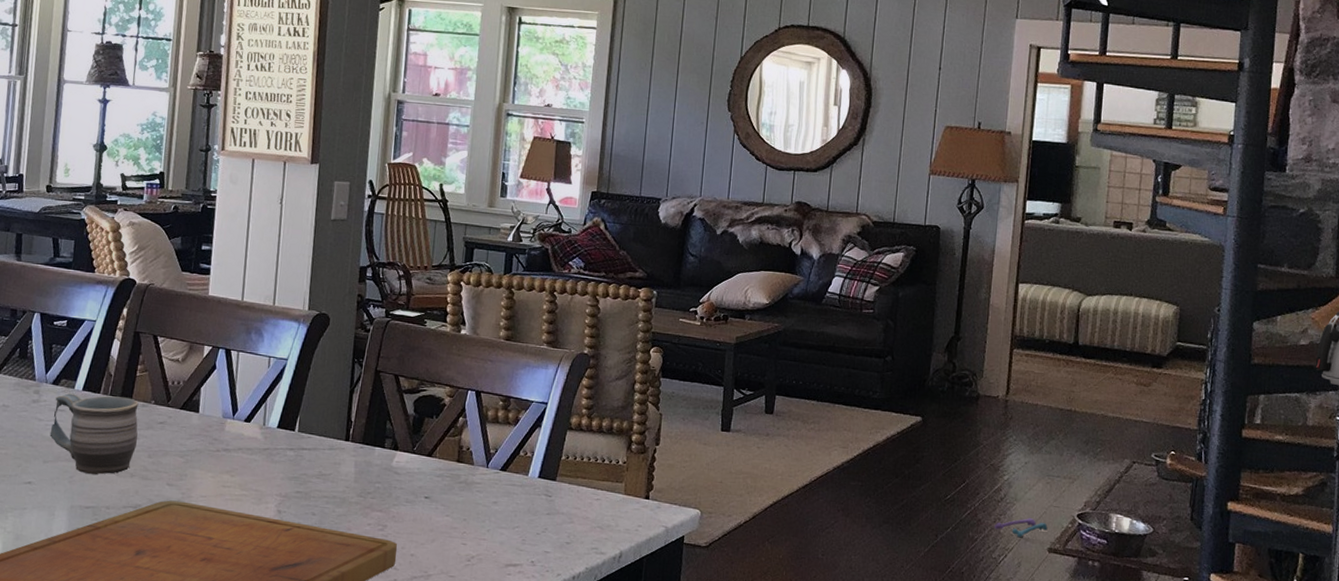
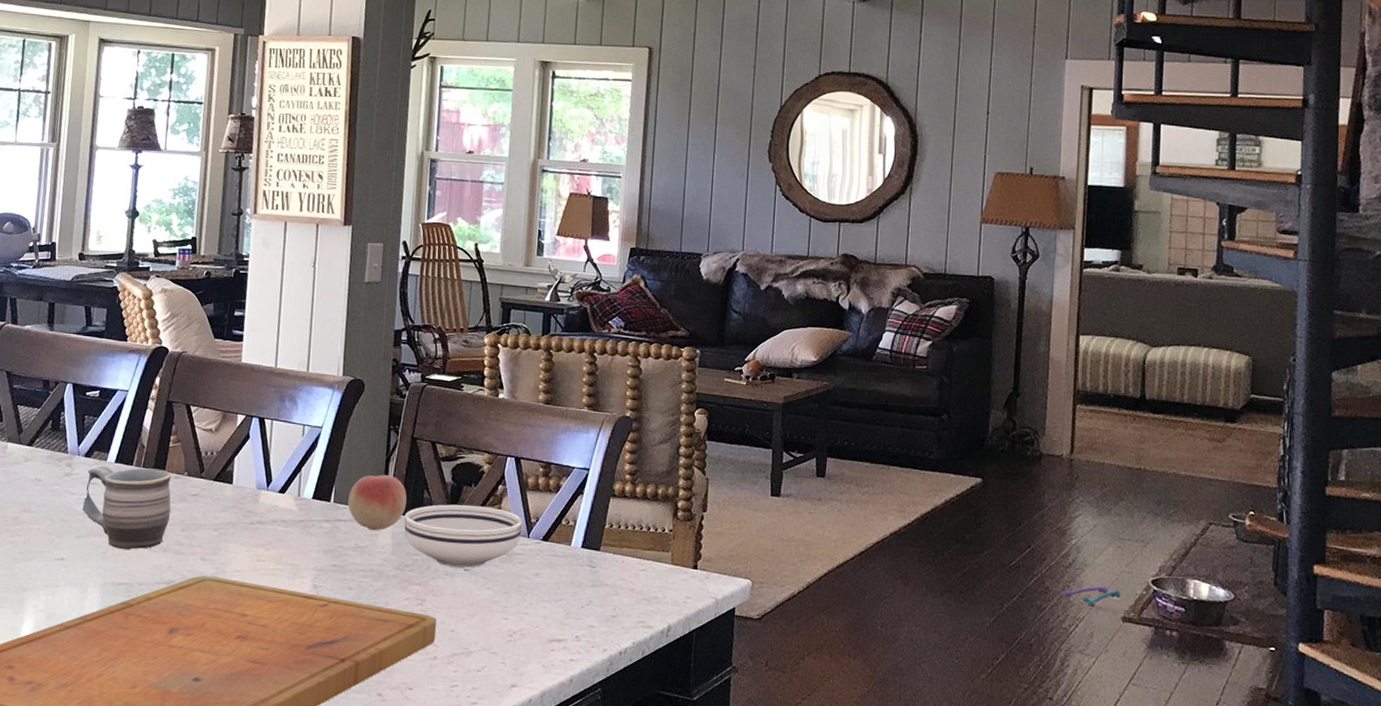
fruit: none [312,405,370,460] -> present [347,474,407,531]
bowl: none [366,435,482,496] -> present [404,504,523,568]

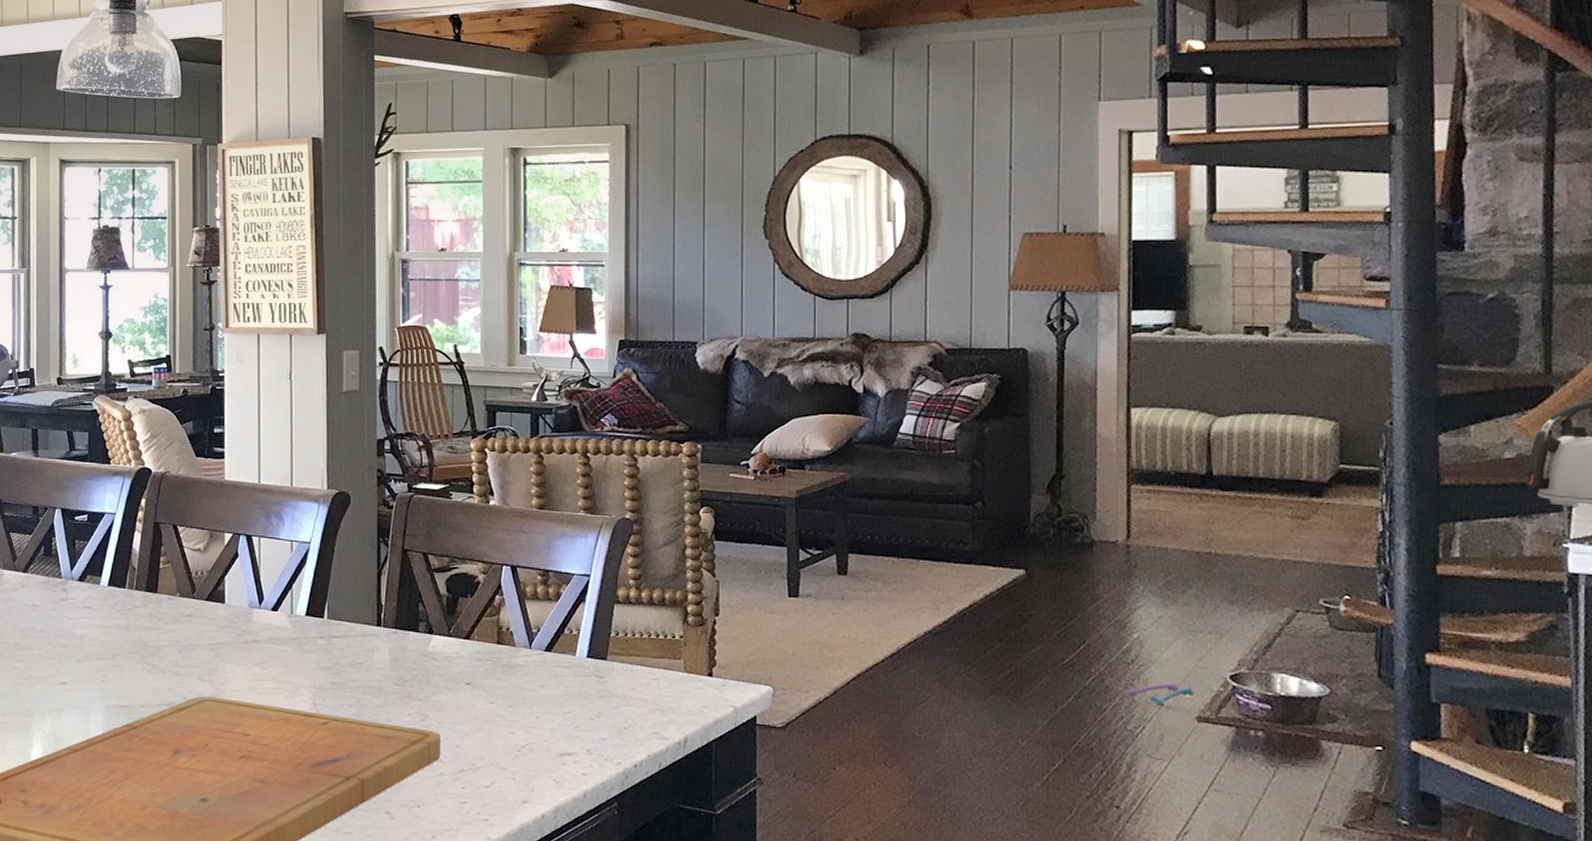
mug: present [82,466,172,551] -> none [80,590,167,673]
fruit: present [347,474,407,531] -> none [342,588,401,647]
bowl: present [404,504,523,568] -> none [400,616,523,682]

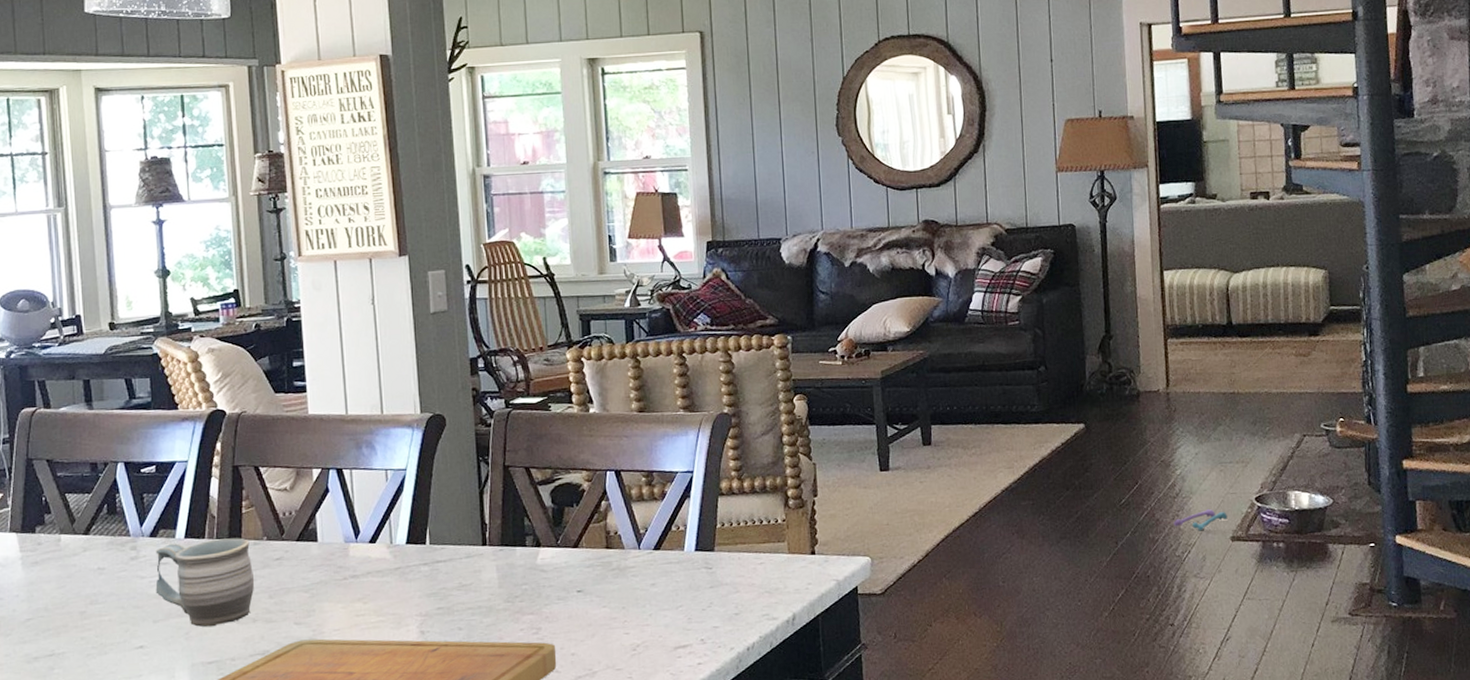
mug: none [80,590,167,673] -> present [155,537,255,627]

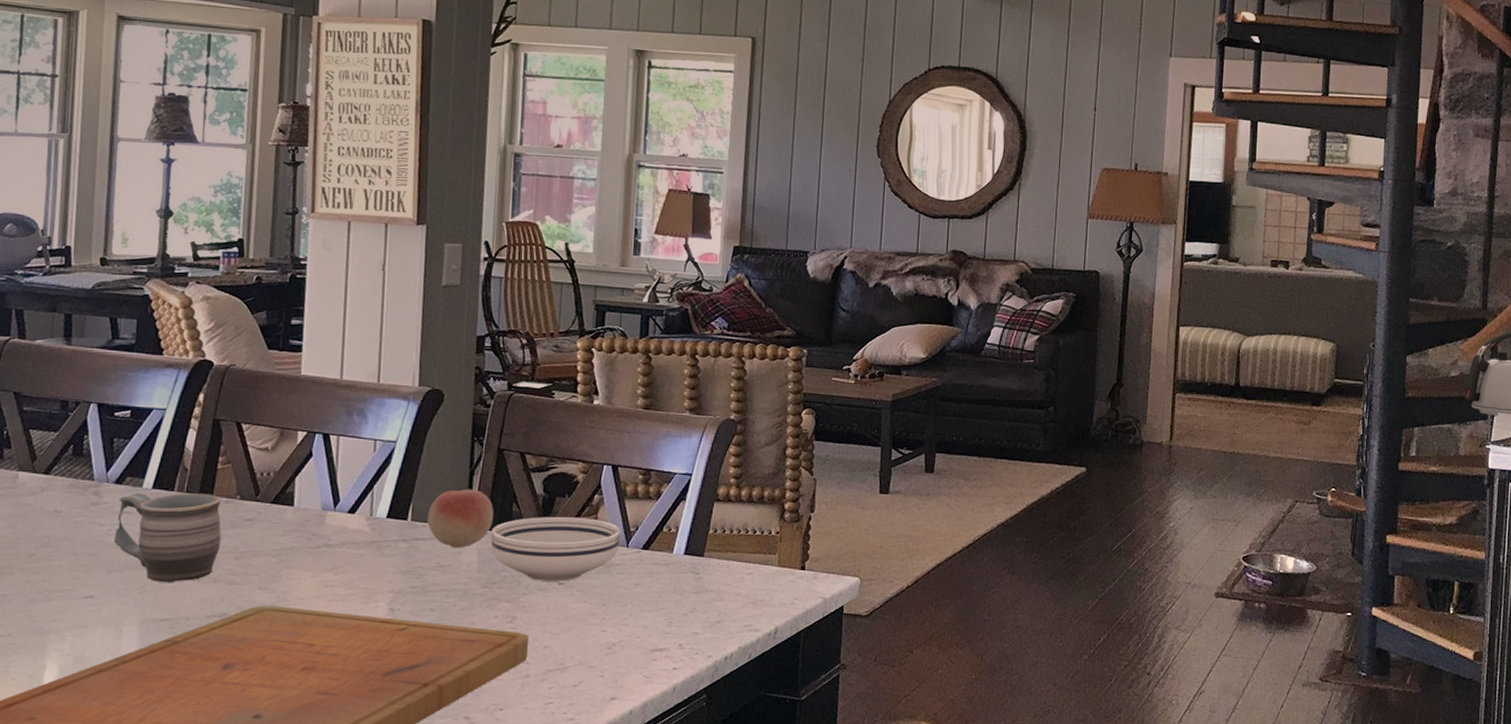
fruit: none [444,507,507,567] -> present [427,488,494,549]
bowl: none [506,524,632,591] -> present [490,516,621,581]
dog toy: present [1173,508,1228,531] -> none [1161,563,1214,585]

